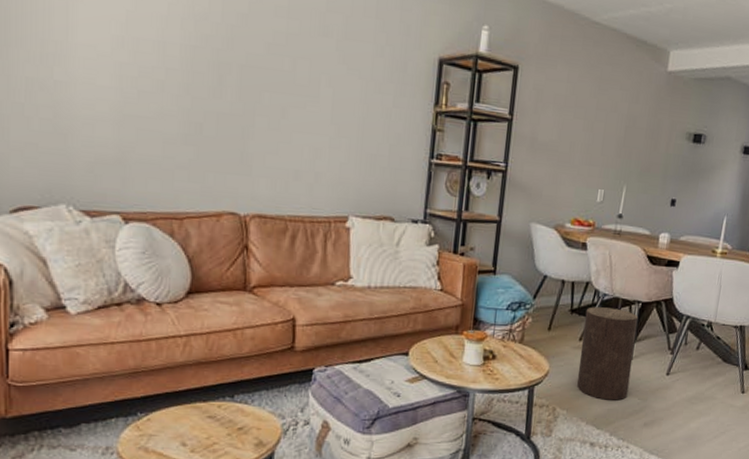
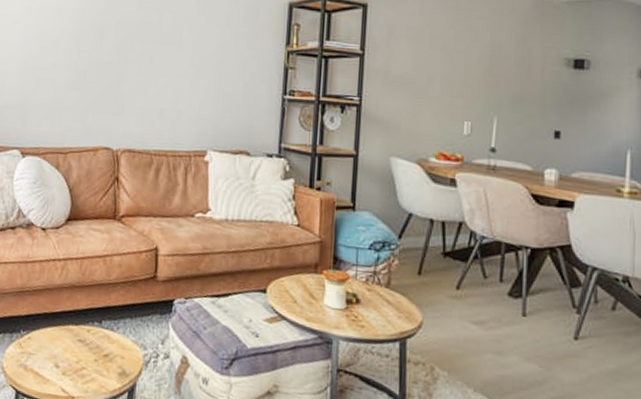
stool: present [577,307,639,400] -> none [457,250,529,366]

